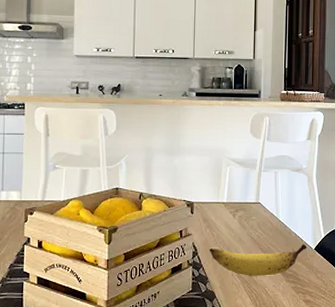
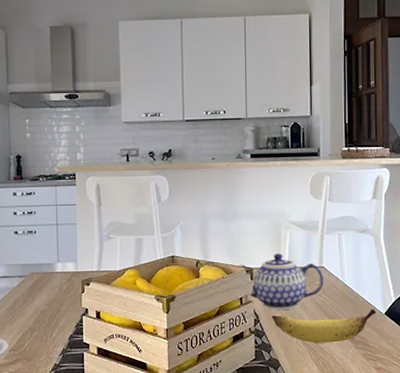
teapot: none [179,189,259,243] -> present [237,254,323,310]

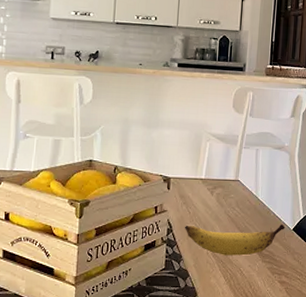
teapot: present [237,254,323,310] -> none [155,164,238,220]

